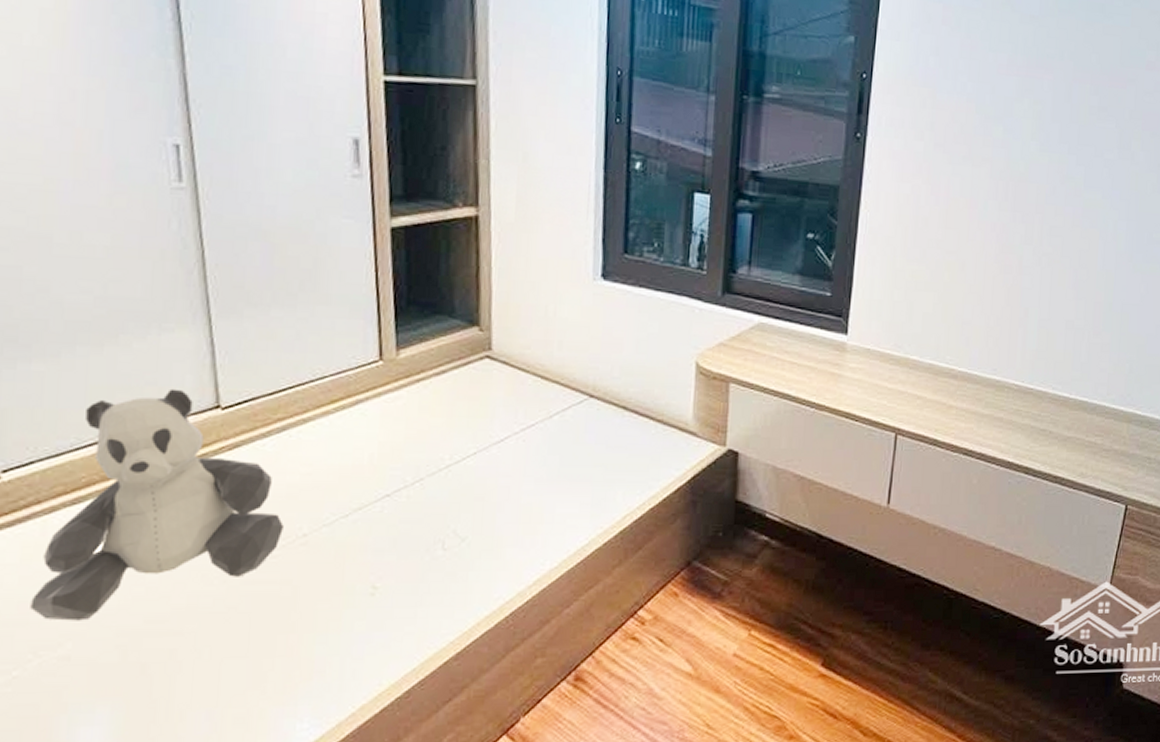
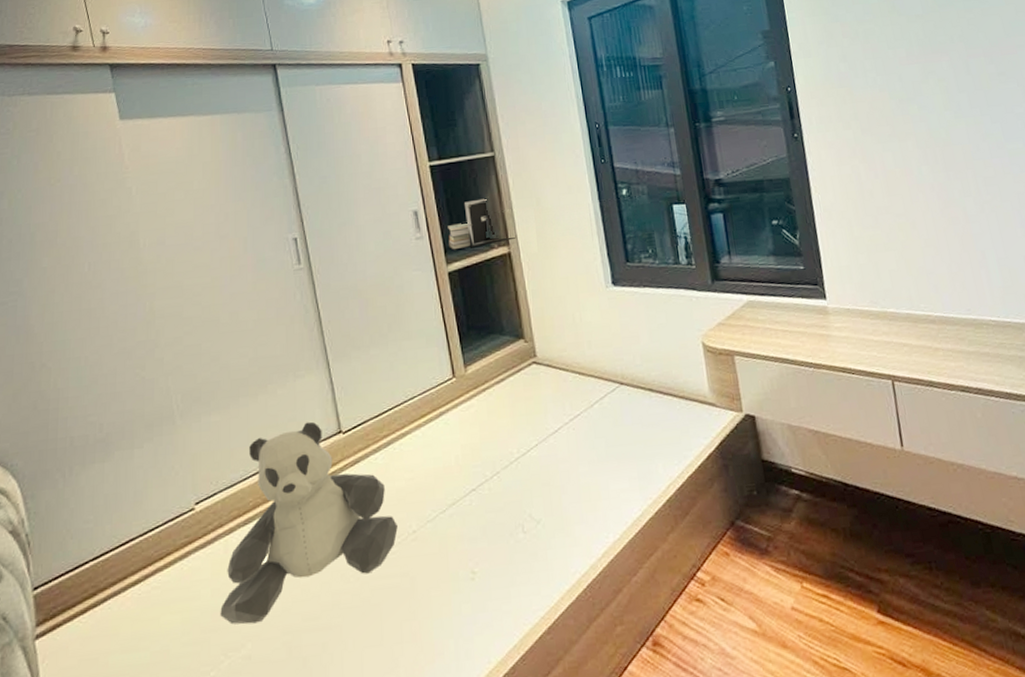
books: none [395,166,428,201] -> present [448,223,470,250]
picture frame: none [424,138,489,202] -> present [465,198,516,248]

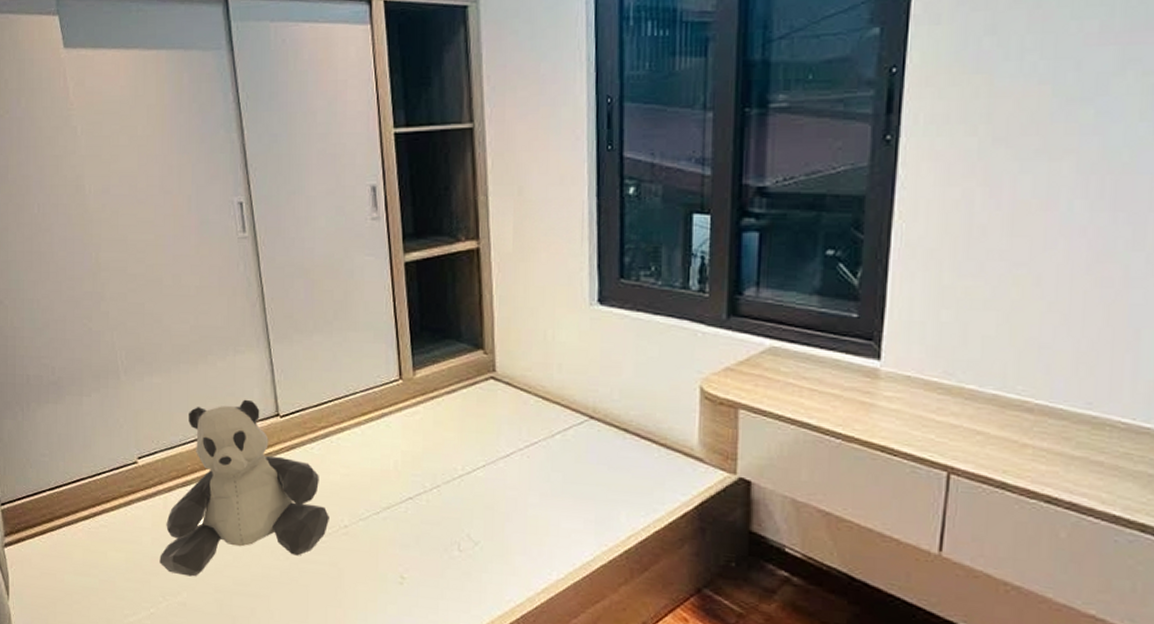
books: present [448,223,470,250] -> none [407,206,434,238]
picture frame: present [465,198,516,248] -> none [431,179,489,238]

